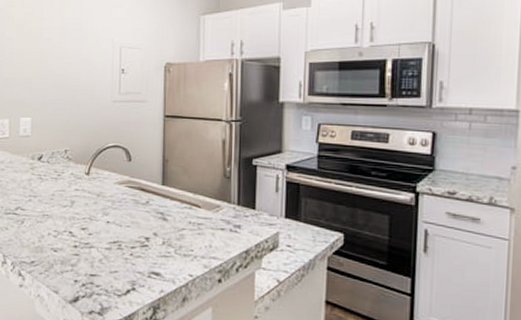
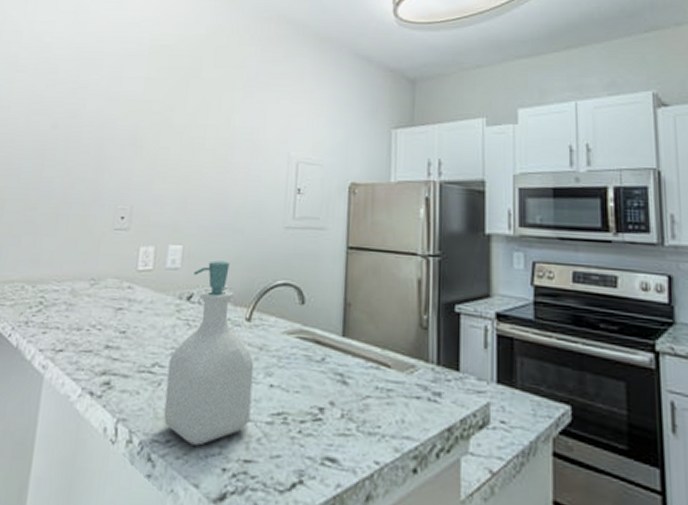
soap bottle: none [28,129,94,265] -> present [163,260,254,446]

